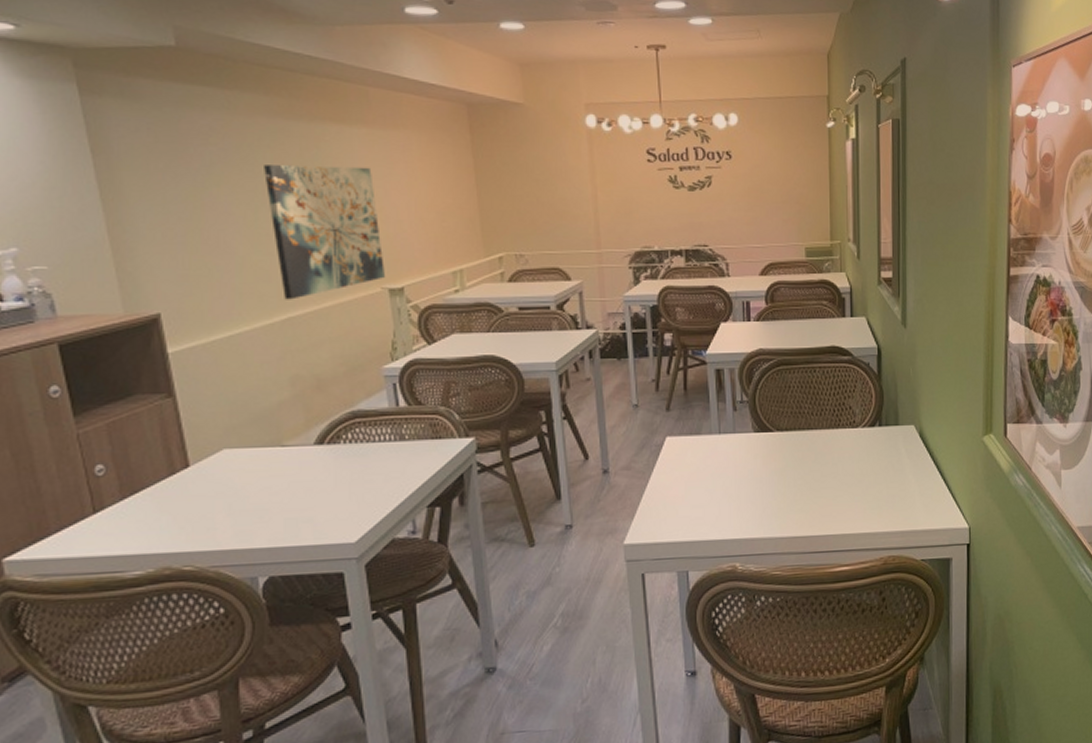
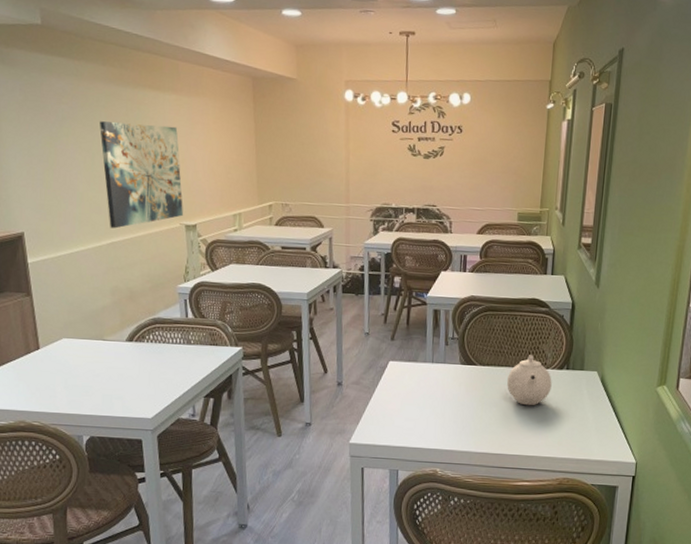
teapot: none [811,413,864,474] -> present [507,355,552,406]

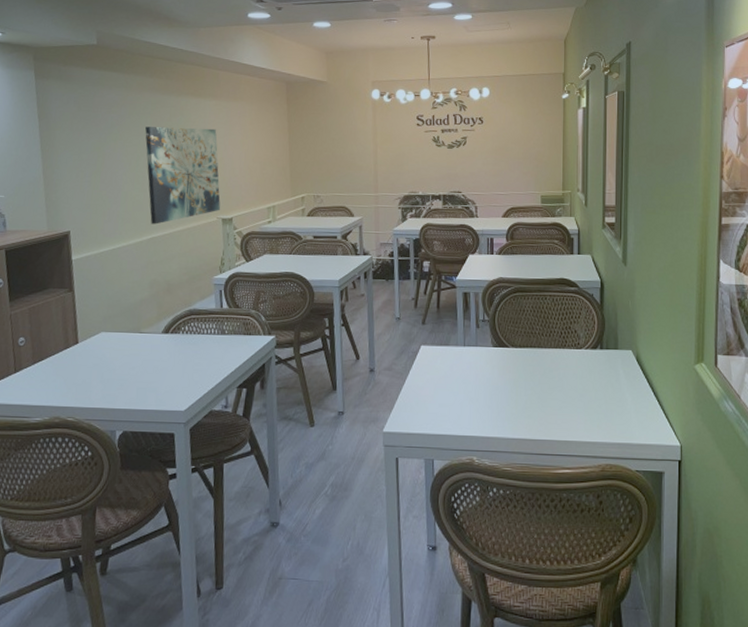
teapot: present [507,355,552,406] -> none [541,335,586,388]

